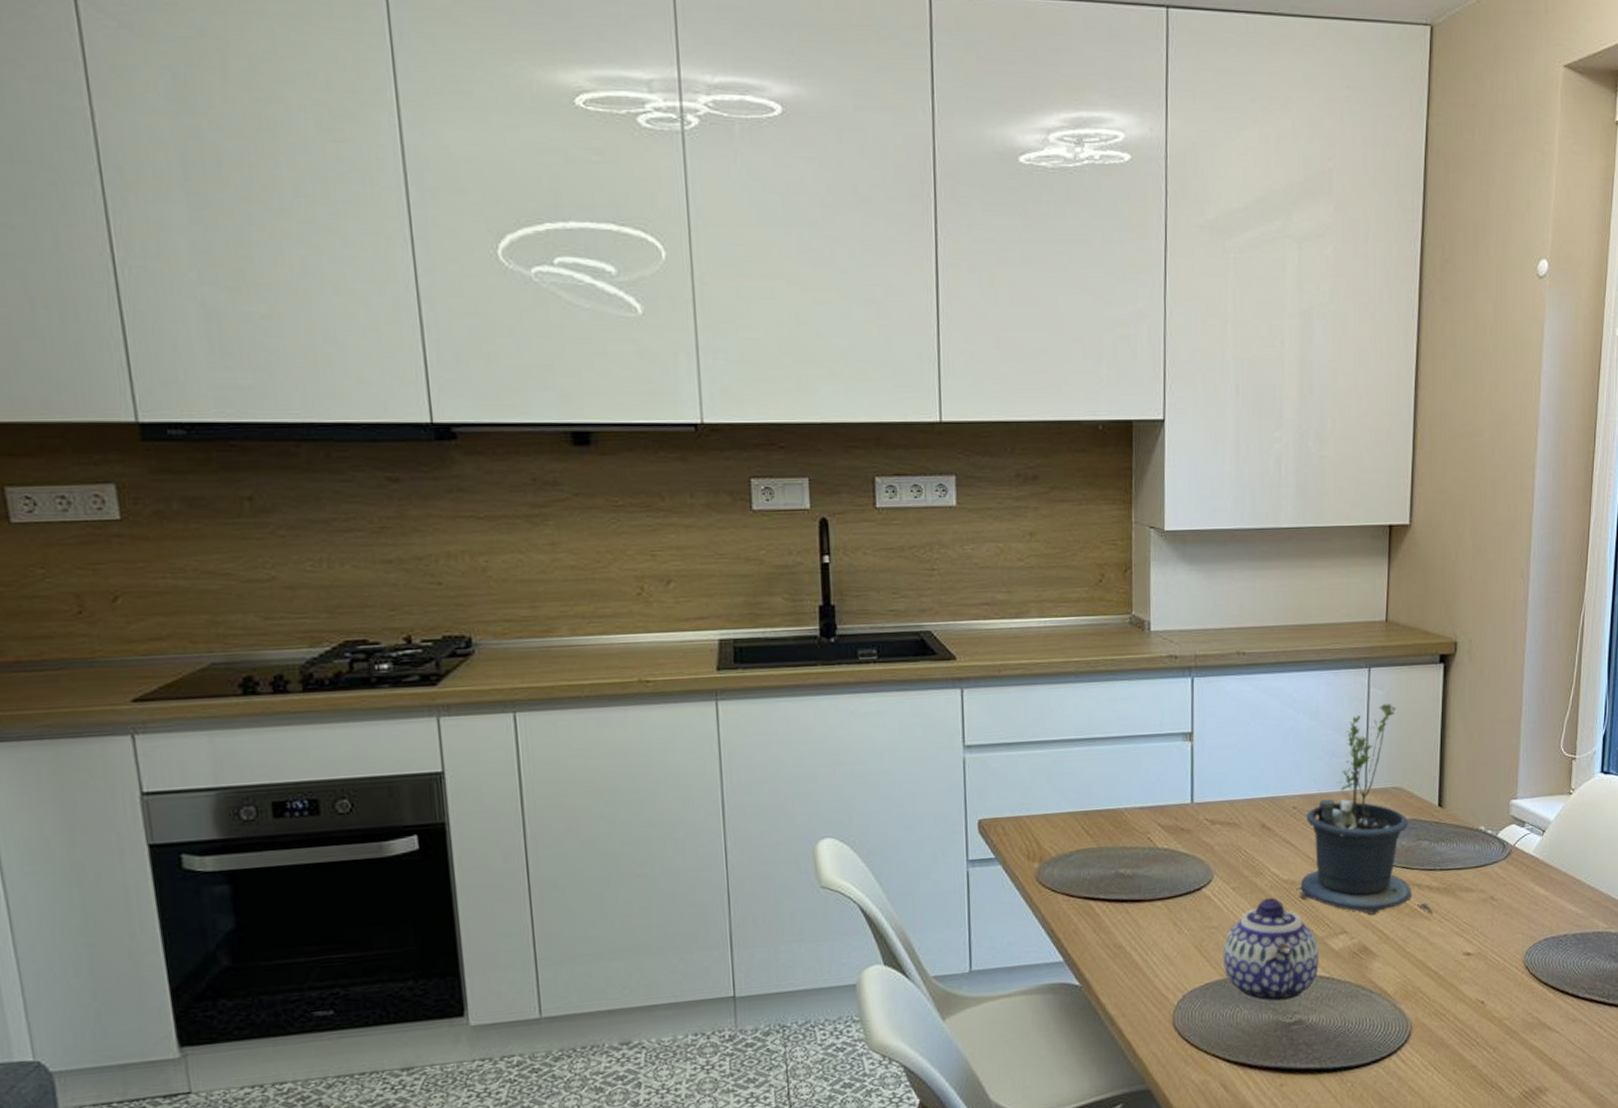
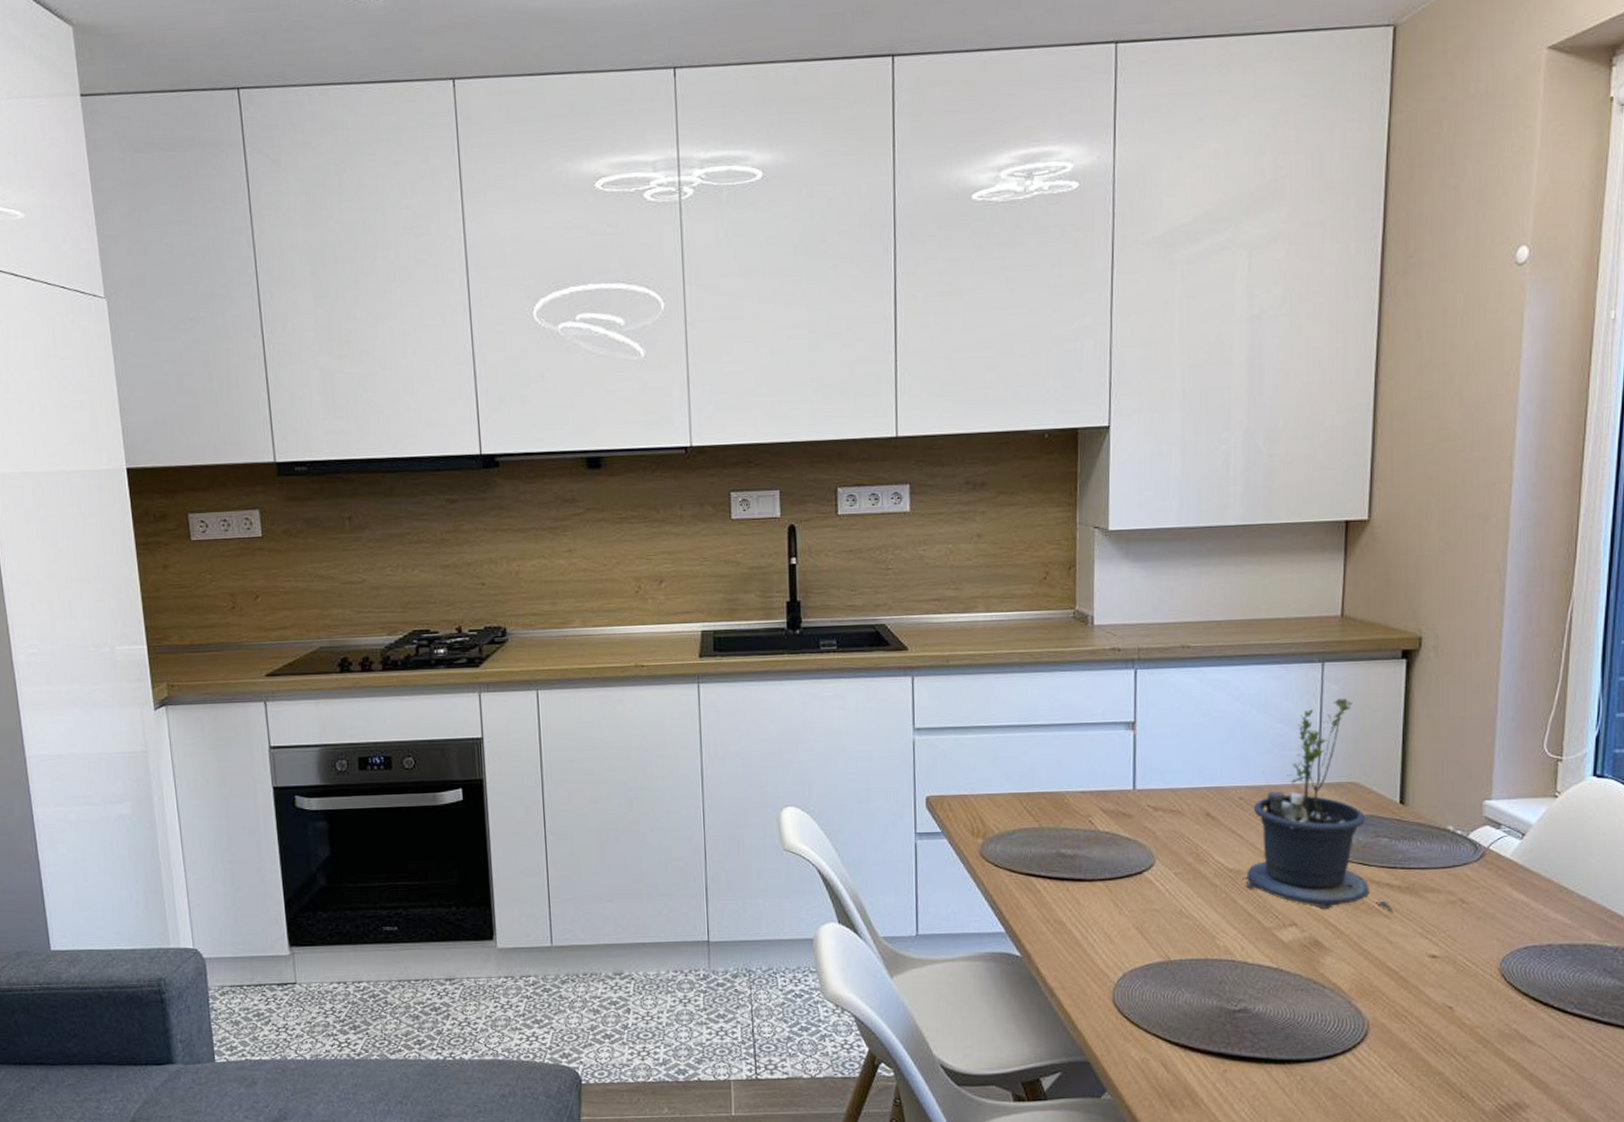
teapot: present [1222,897,1319,1004] -> none [1164,885,1266,990]

